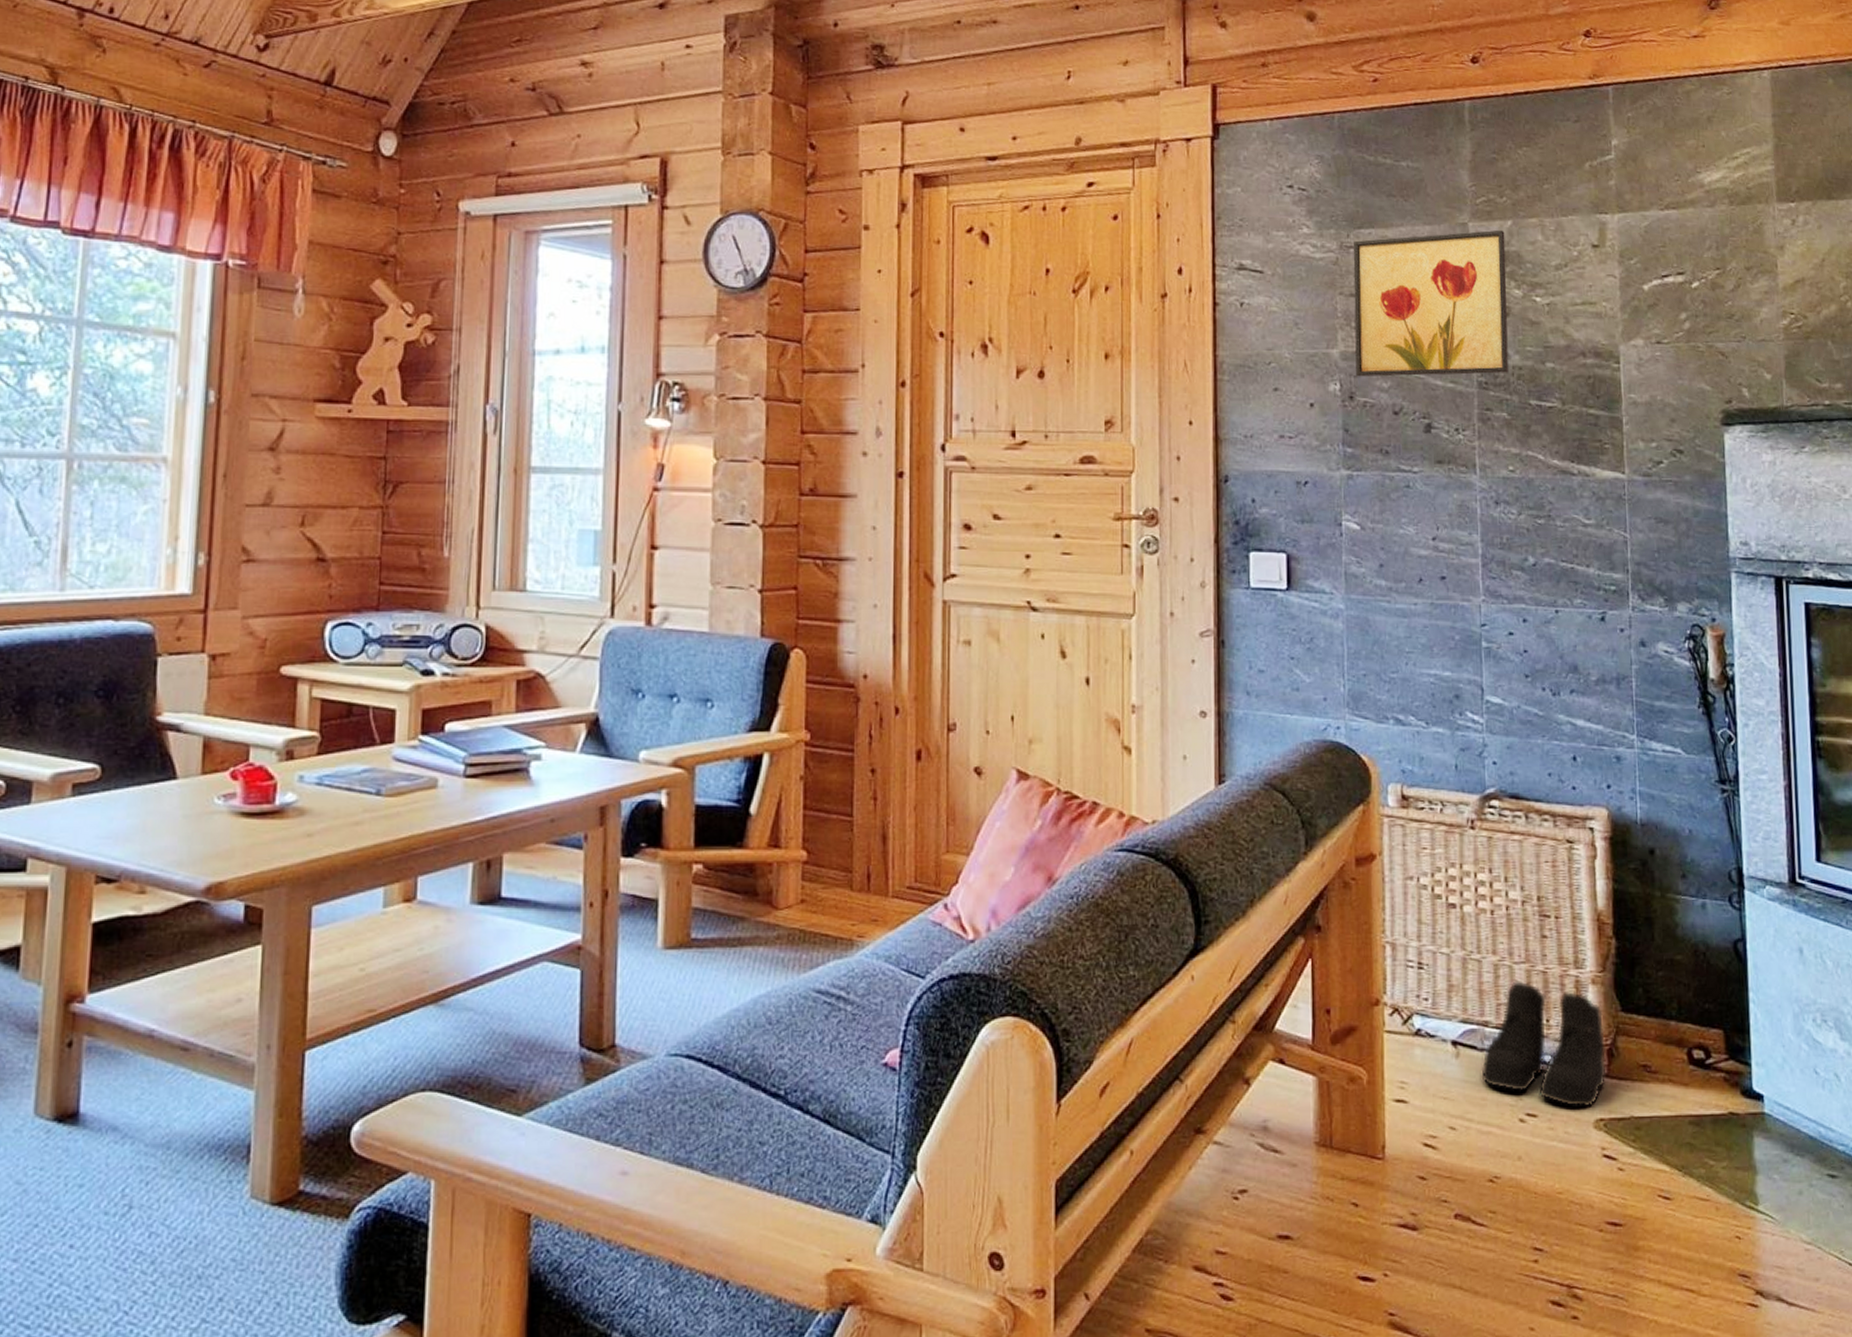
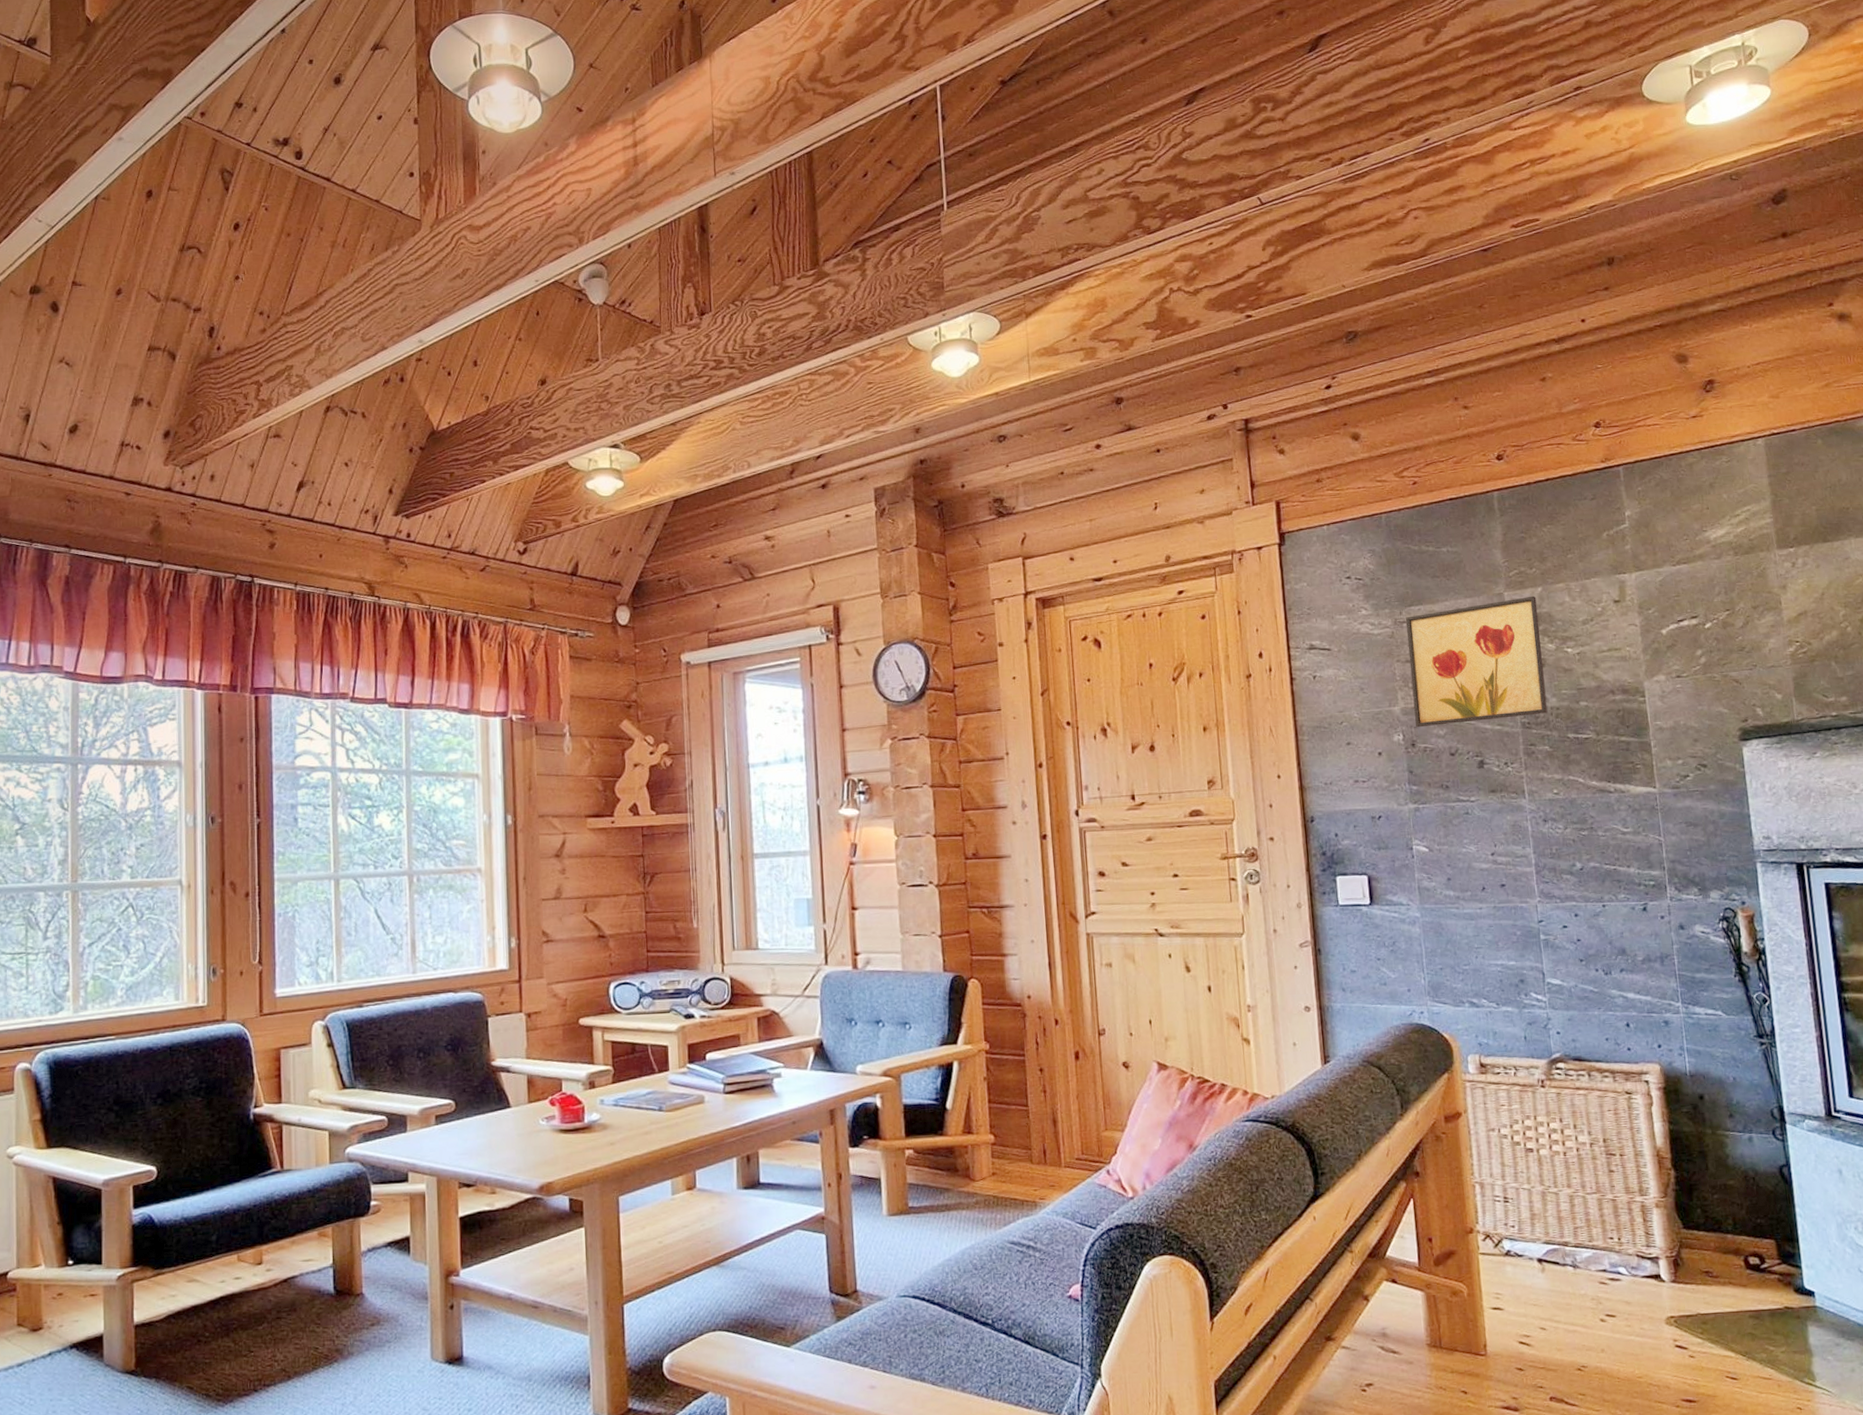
boots: present [1481,981,1607,1108] -> none [1564,1208,1674,1308]

